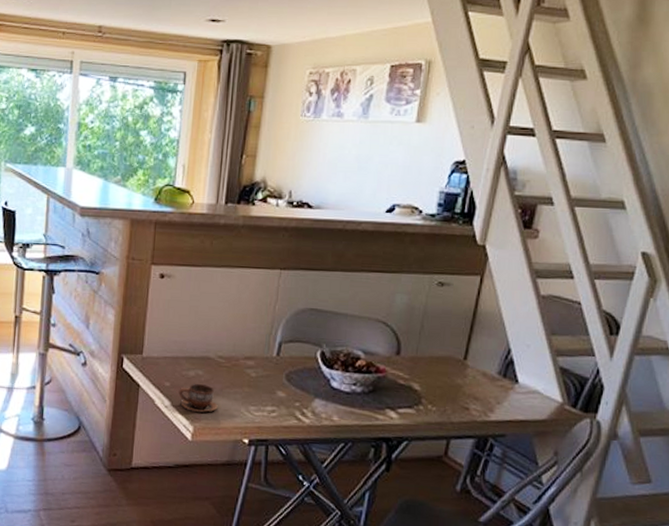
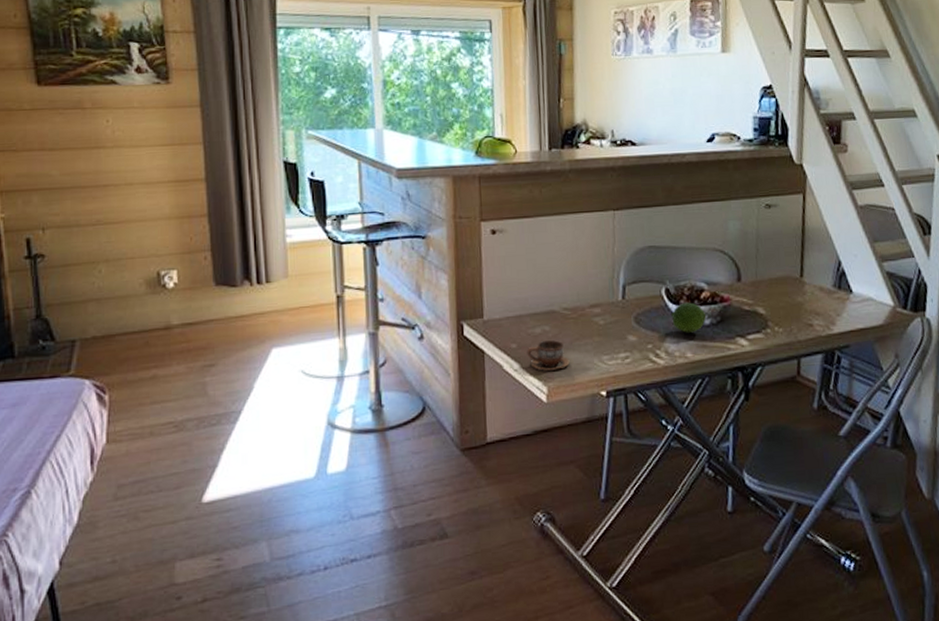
fruit: none [322,368,359,398] -> present [670,302,707,333]

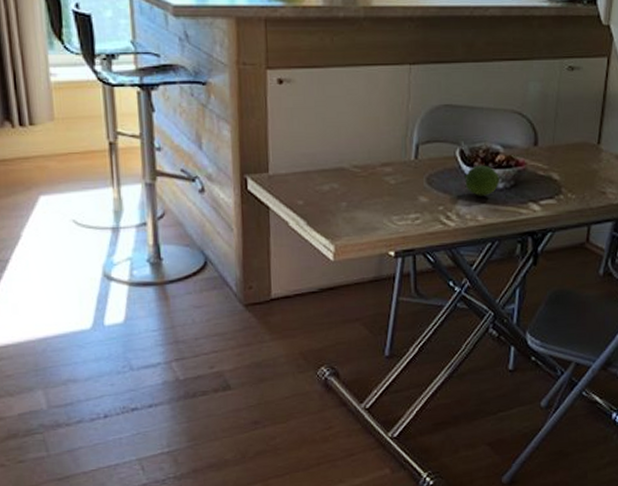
cup: present [527,340,570,372] -> none [314,198,358,230]

